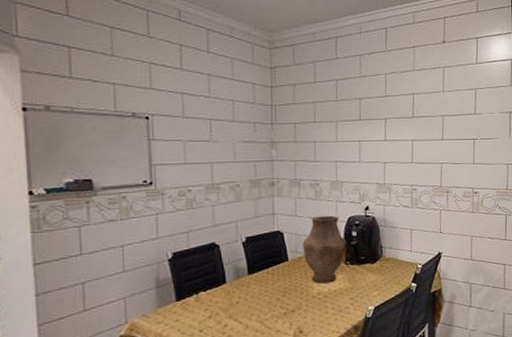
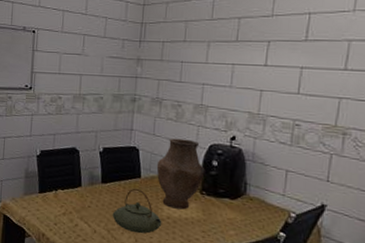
teapot: none [263,272,314,317] -> present [112,188,162,234]

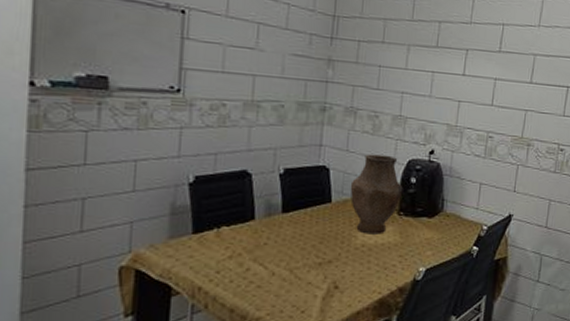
teapot: present [112,188,162,234] -> none [295,215,356,269]

